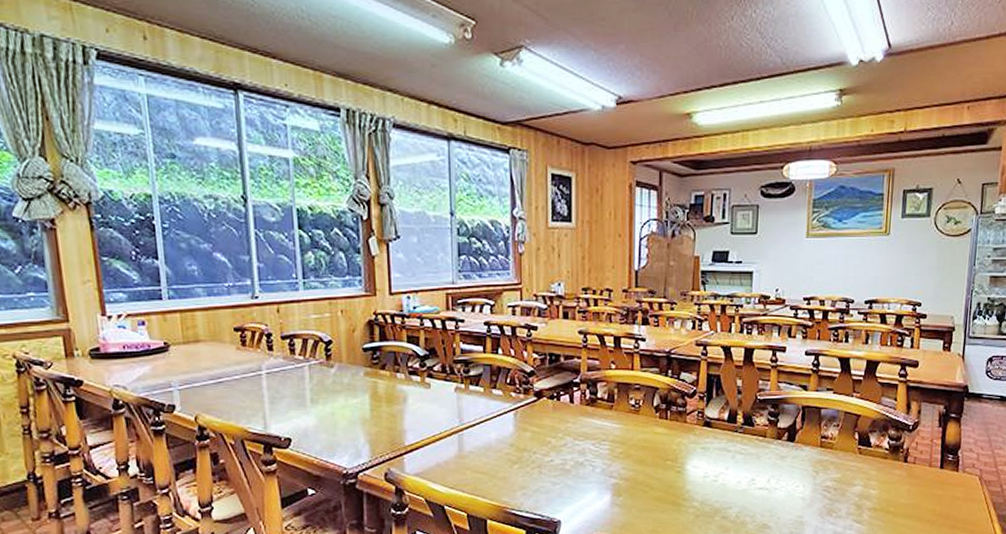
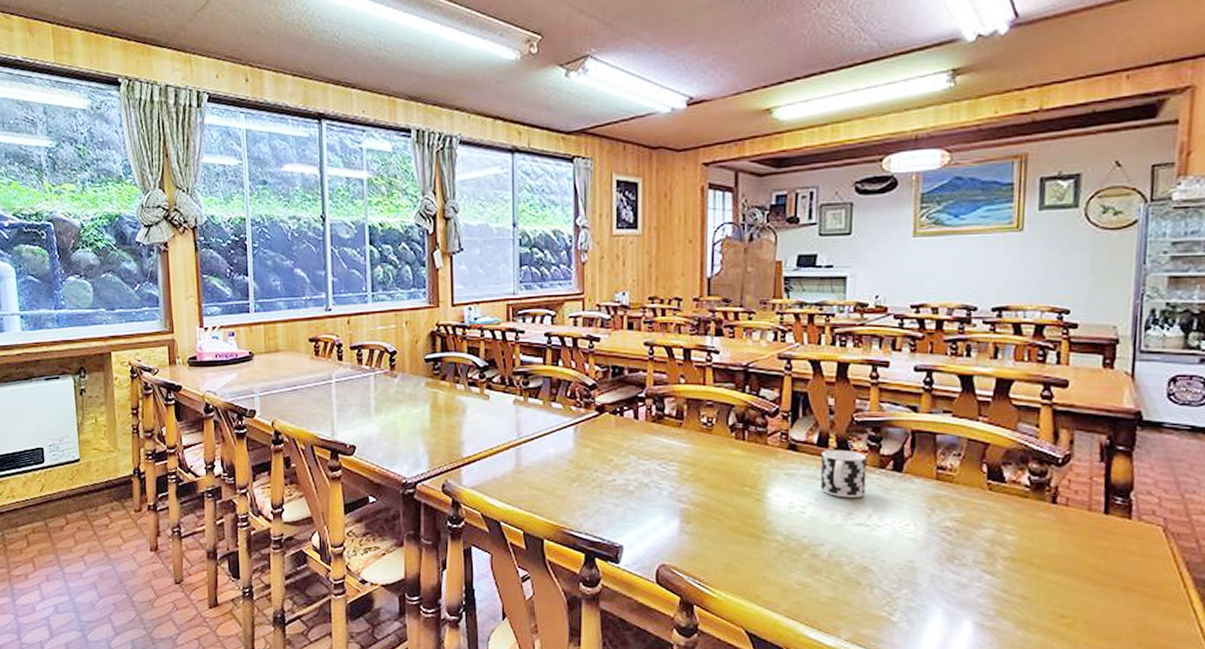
cup: none [730,424,767,467] -> present [821,449,867,498]

